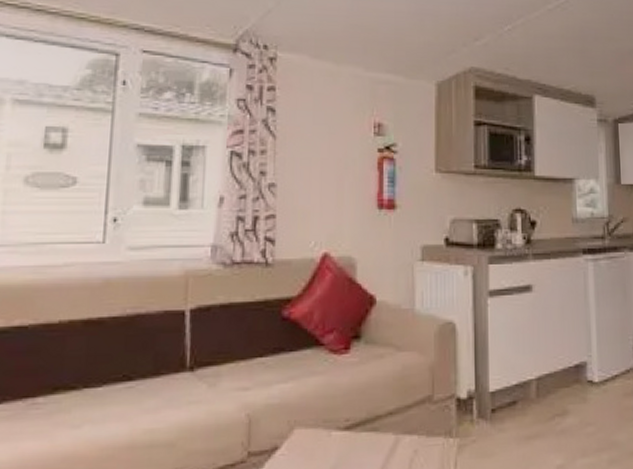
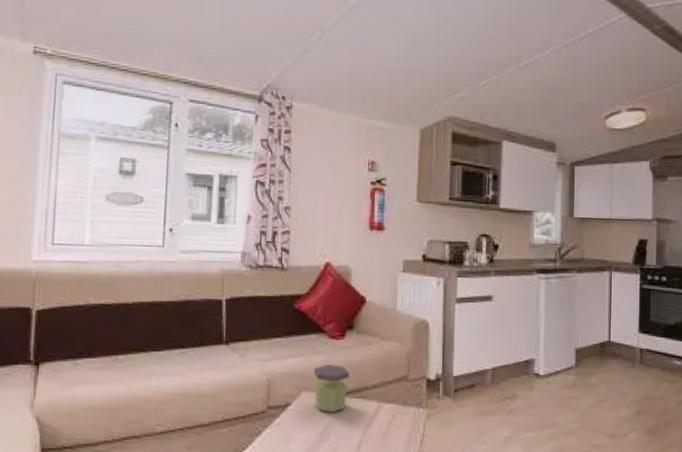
jar: none [310,388,357,454] -> present [314,364,350,413]

